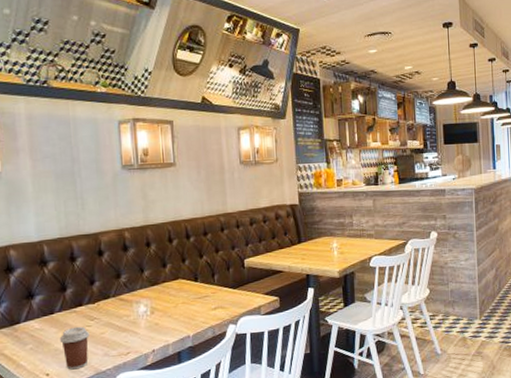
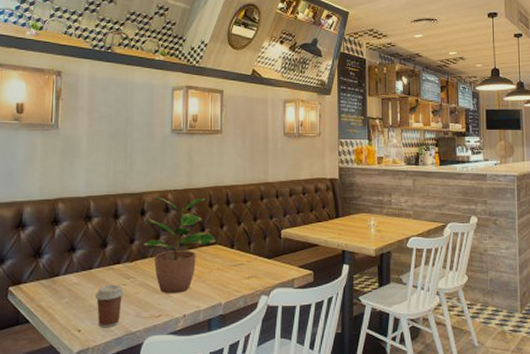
potted plant: none [100,234,180,332] -> present [142,197,217,294]

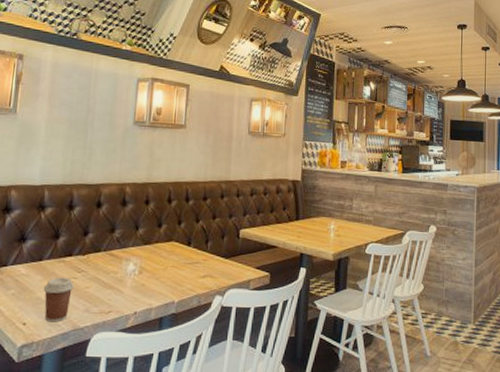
potted plant: present [142,197,217,294] -> none [96,189,174,290]

